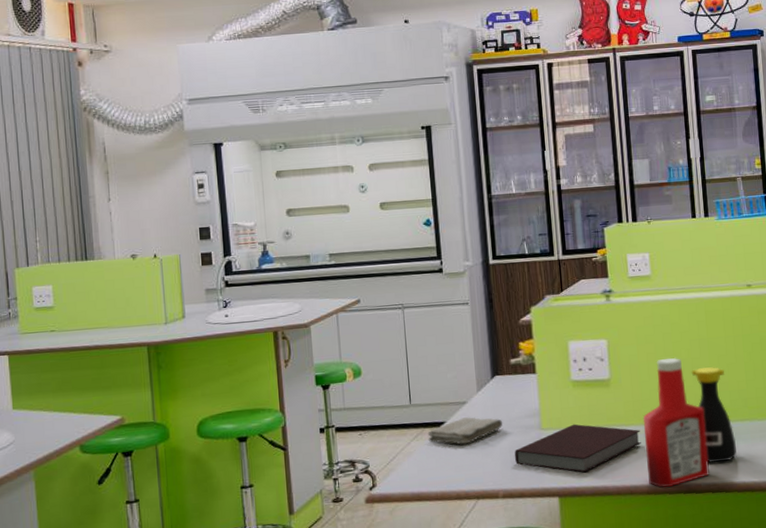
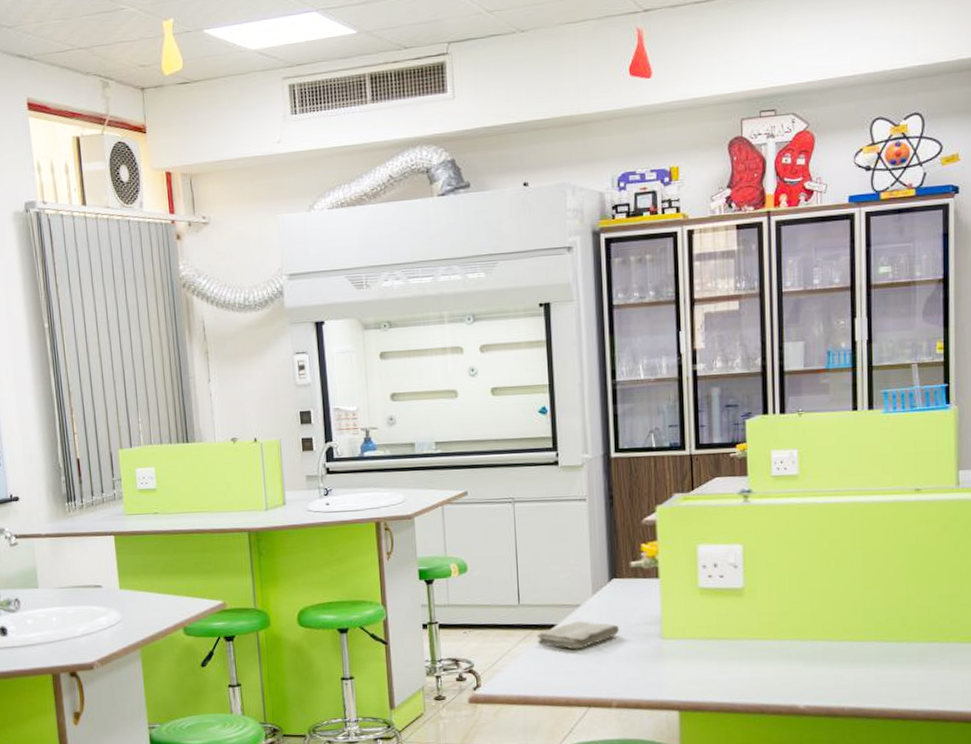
notebook: present [515,424,641,473] -> none [631,634,776,687]
ketchup bottle: present [642,357,709,488] -> none [779,567,855,710]
bottle: present [691,367,737,464] -> none [840,580,889,686]

